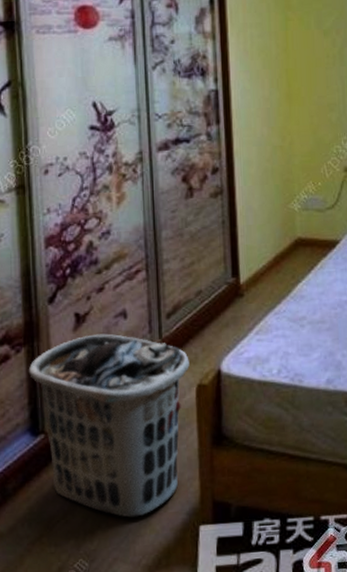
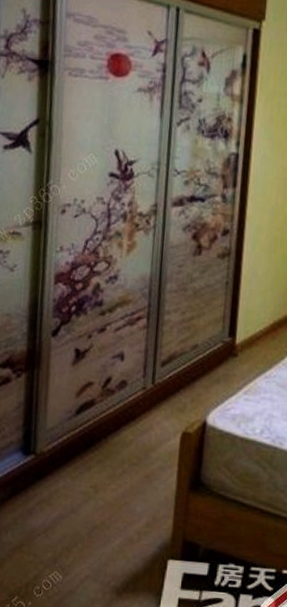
clothes hamper: present [28,333,190,518] -> none [26,371,178,543]

